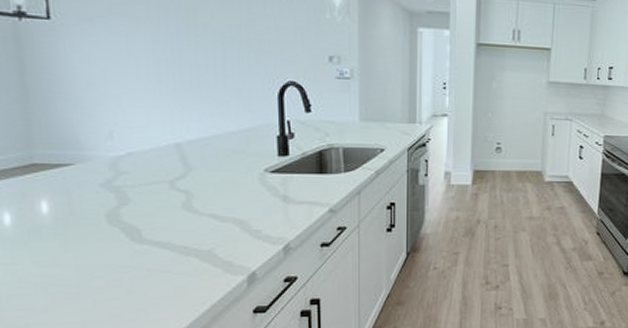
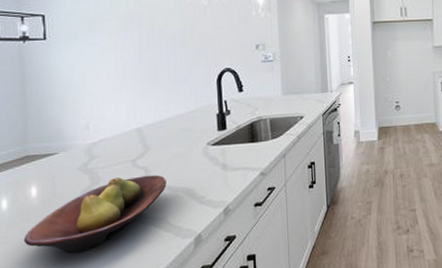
fruit bowl: none [34,200,214,281] -> present [23,175,167,254]

